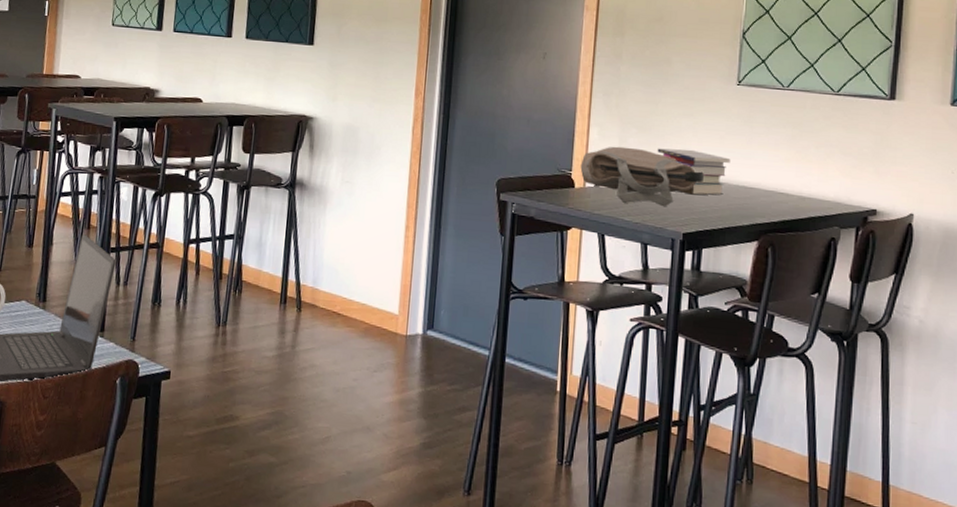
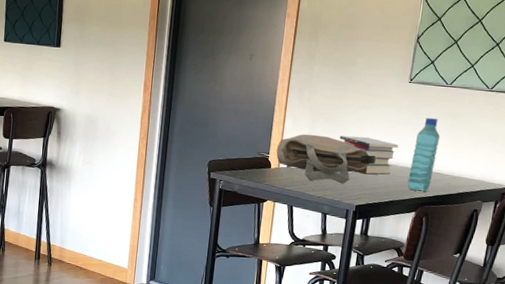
water bottle: none [745,126,781,216] -> present [407,117,441,192]

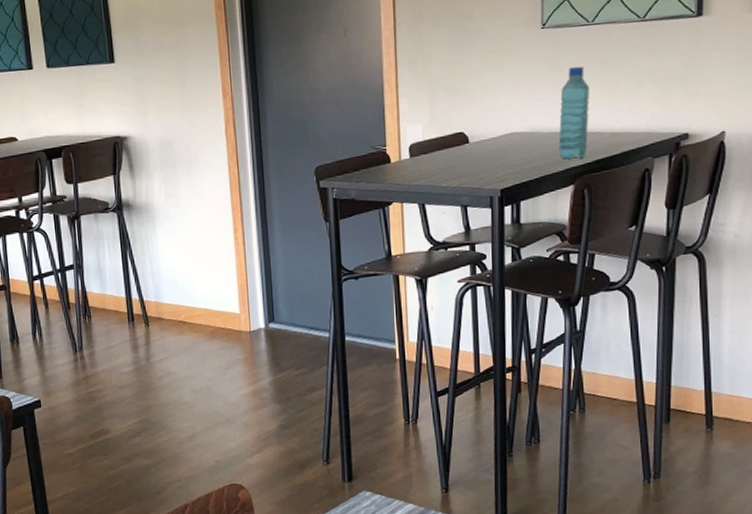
tote bag: present [276,134,377,184] -> none [394,112,517,169]
books: present [339,135,399,175] -> none [468,104,541,150]

